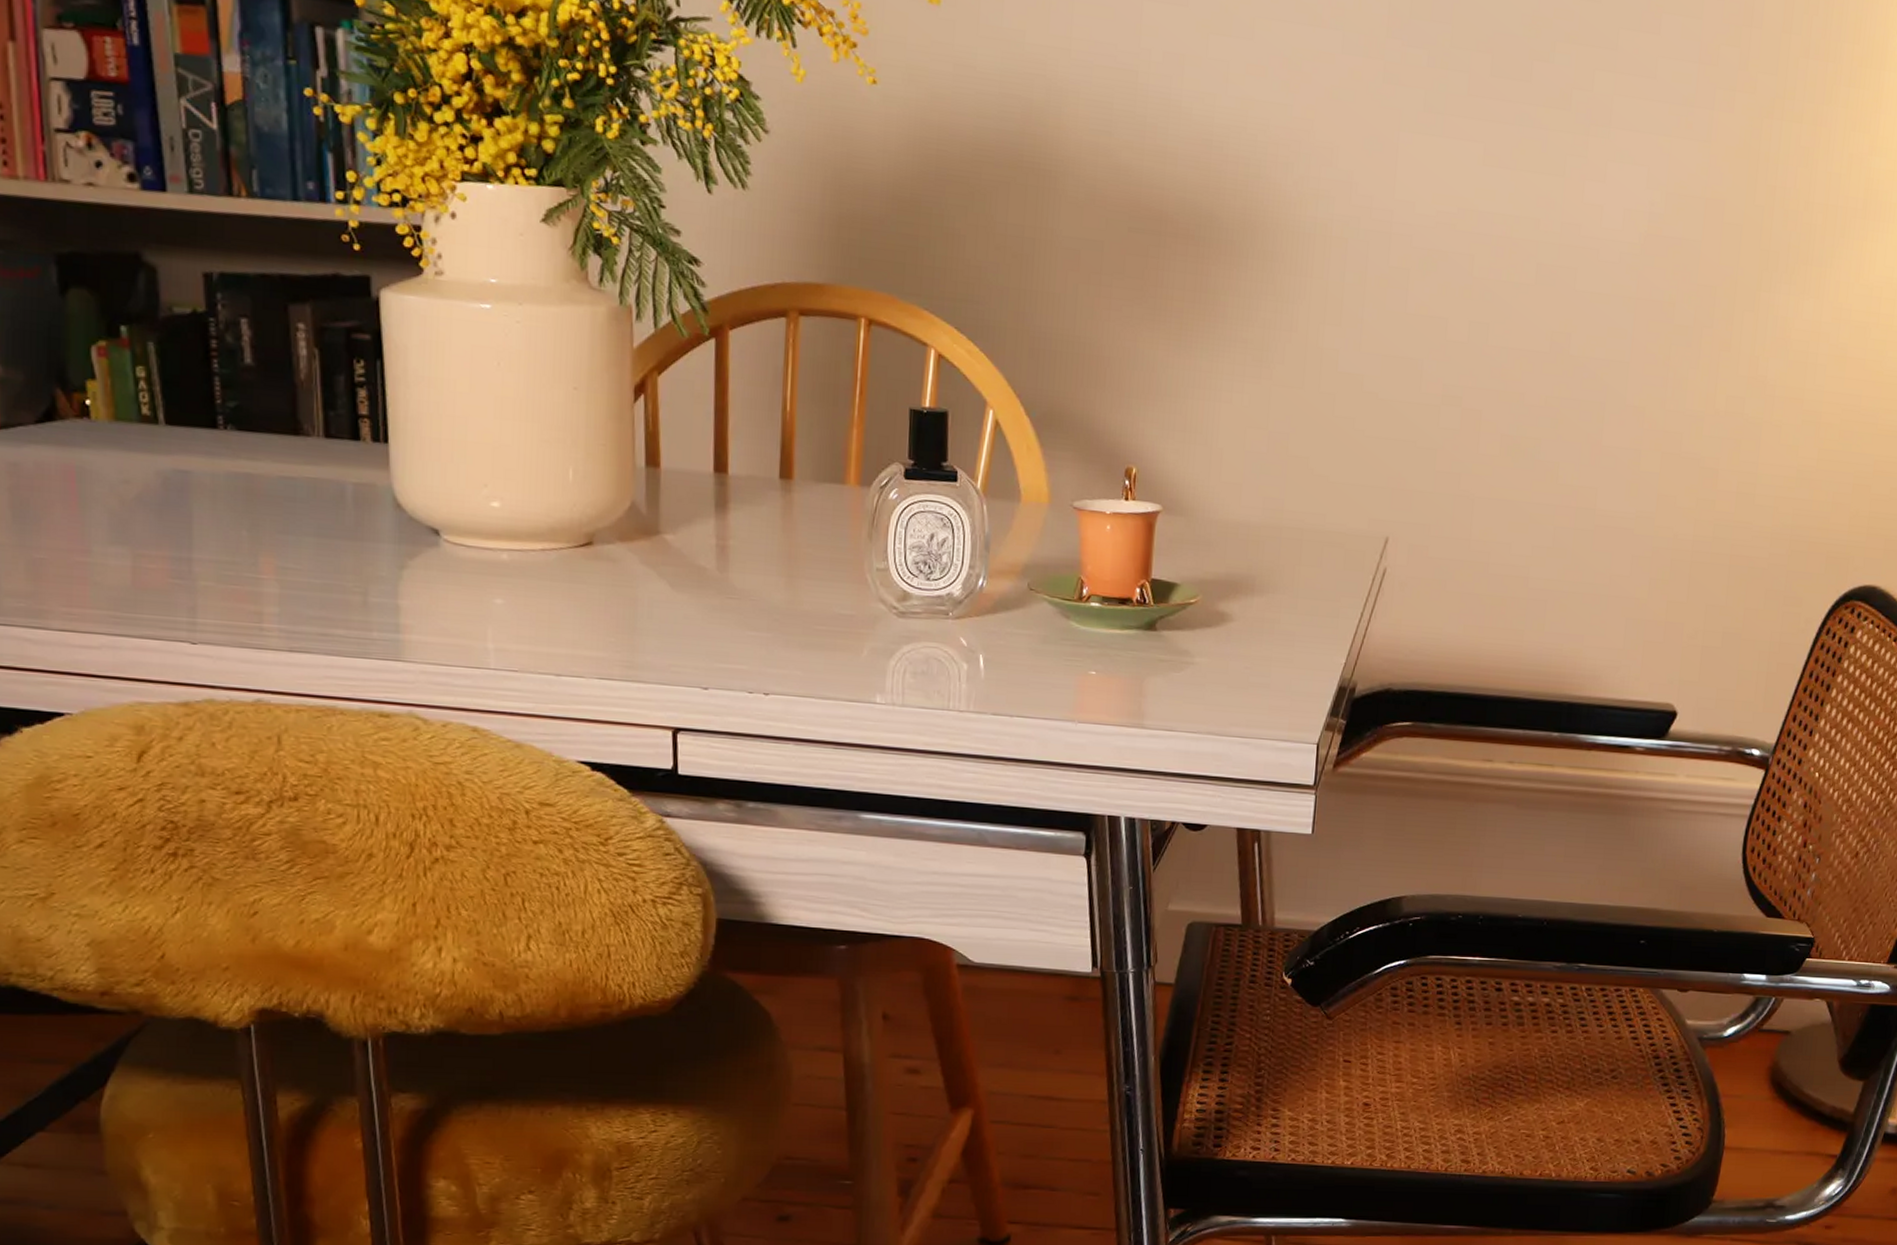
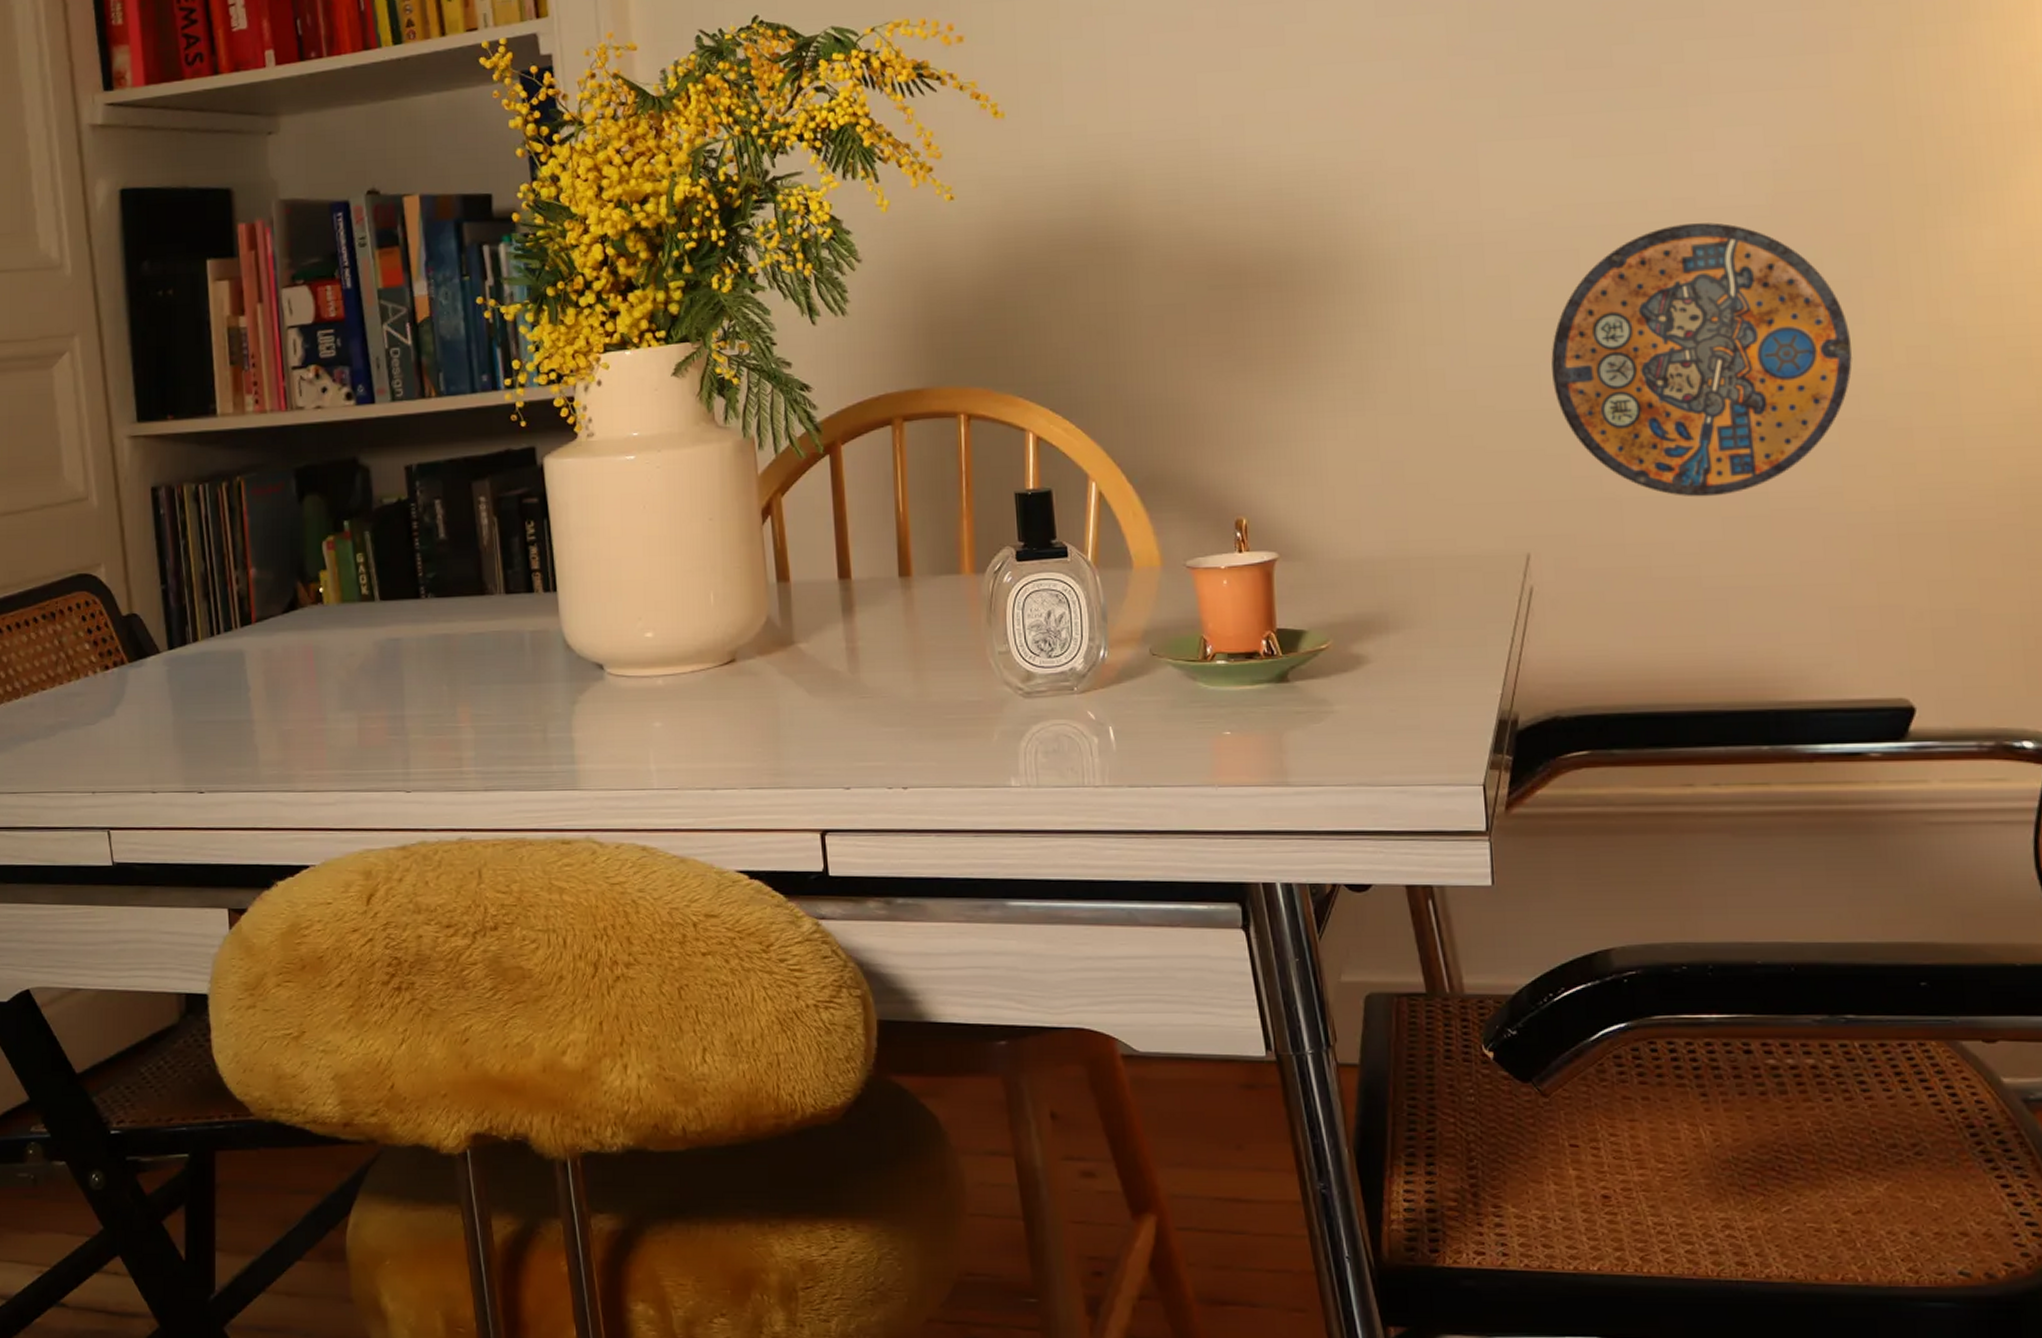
manhole cover: none [1432,248,1685,507] -> present [1551,222,1852,497]

